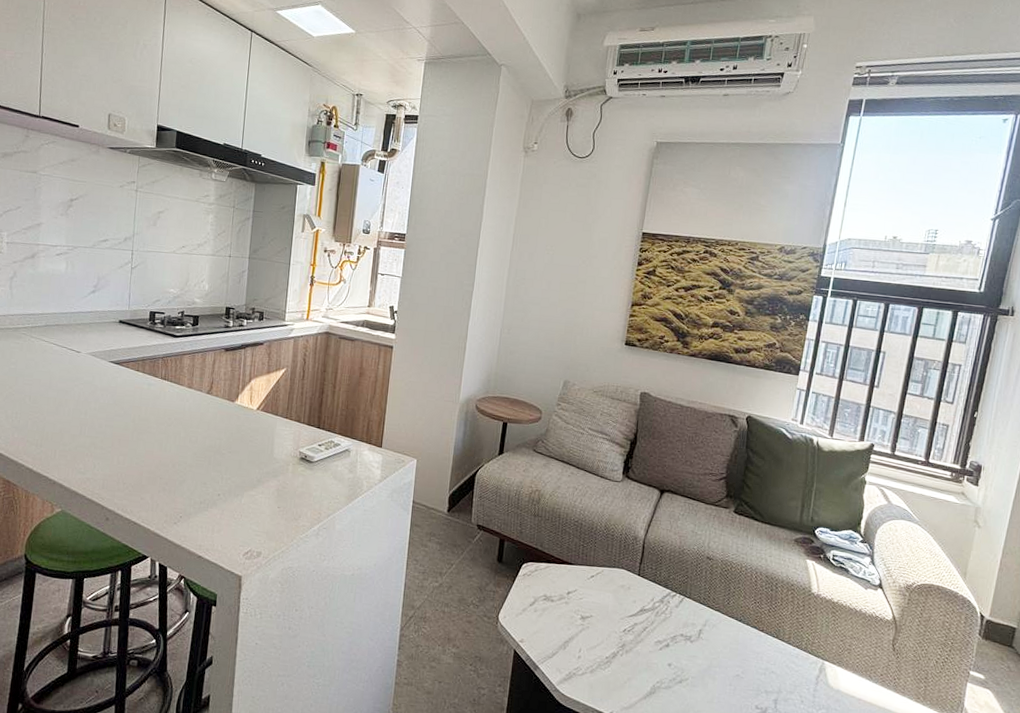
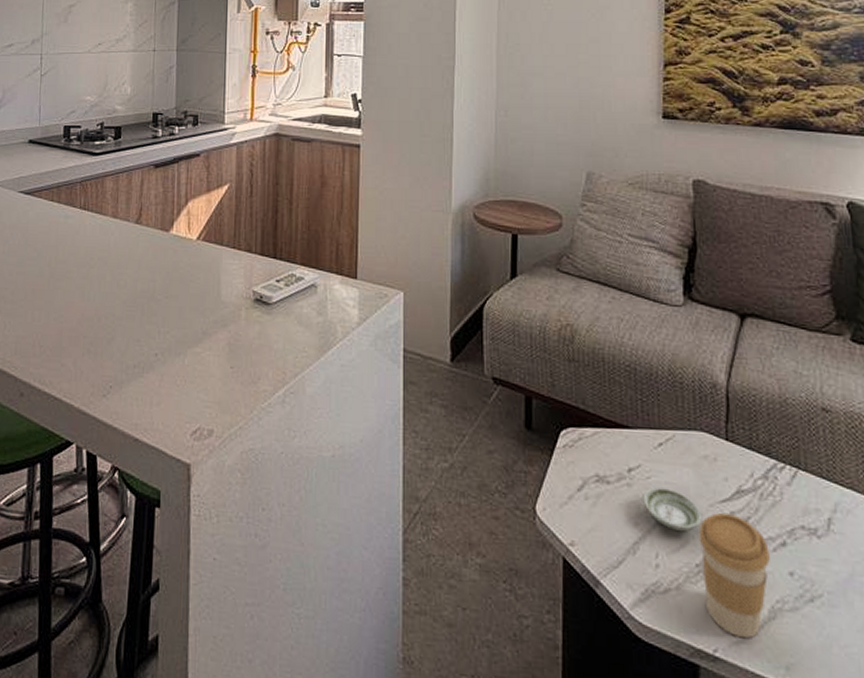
saucer: none [575,604,615,635] -> present [643,486,703,531]
coffee cup: none [609,623,657,706] -> present [698,512,770,639]

